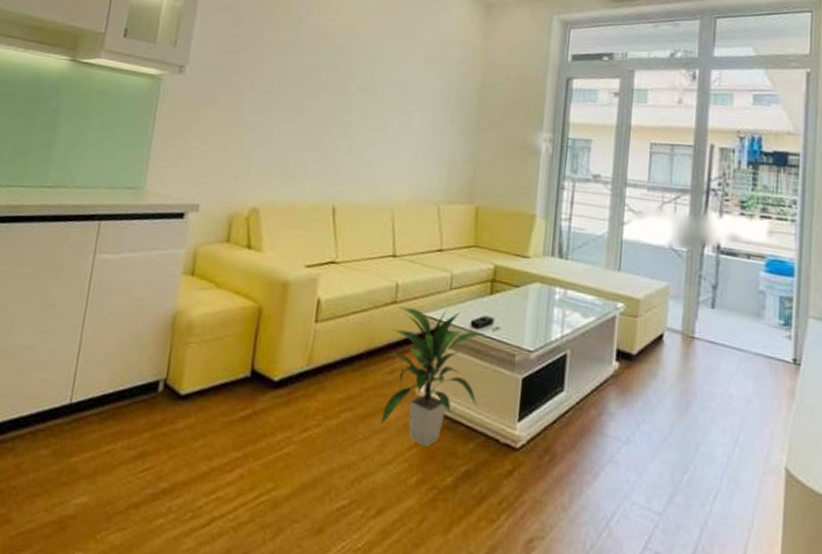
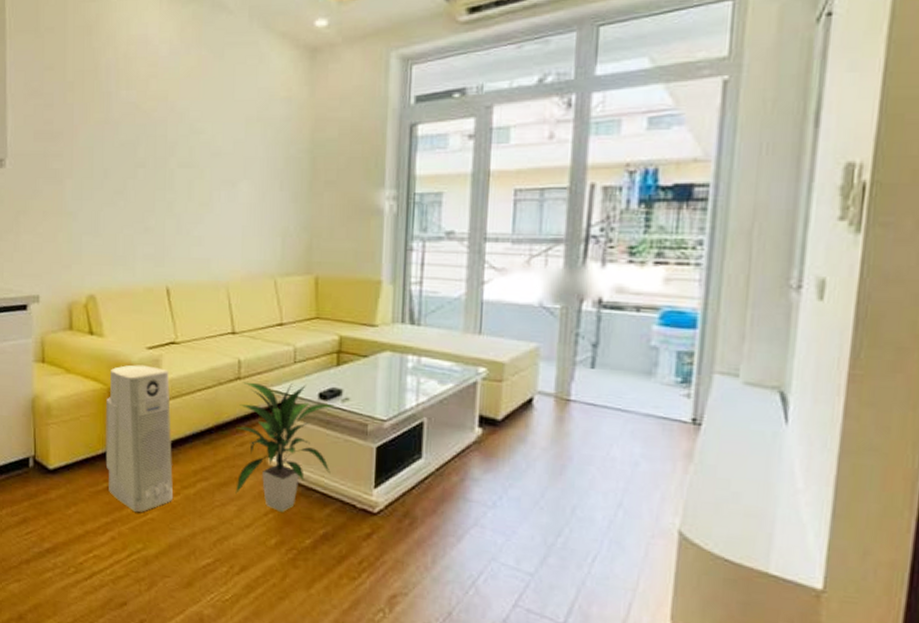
air purifier: none [244,283,325,447] -> present [105,364,174,513]

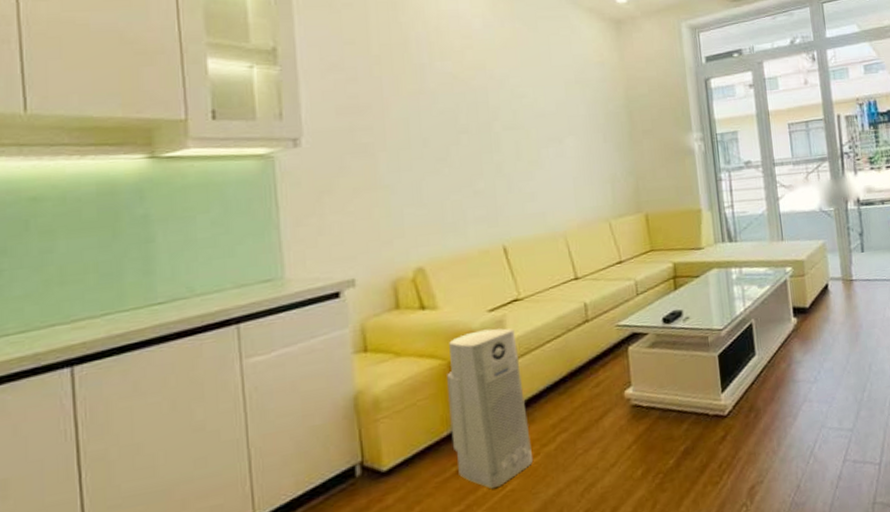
indoor plant: present [235,381,336,512] -> none [590,313,683,441]

